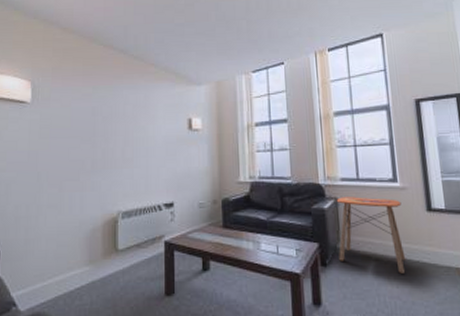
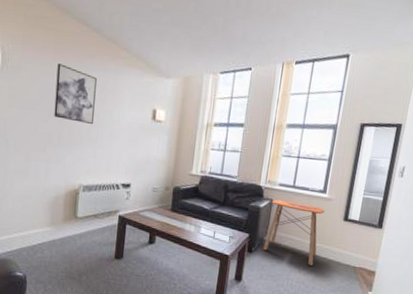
wall art: none [86,88,127,145] -> present [54,63,97,125]

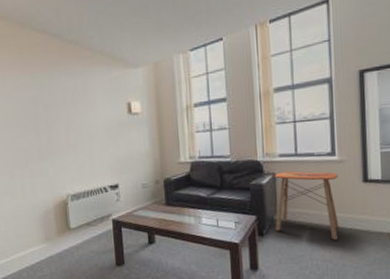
wall art: present [54,63,97,125] -> none [25,77,69,132]

